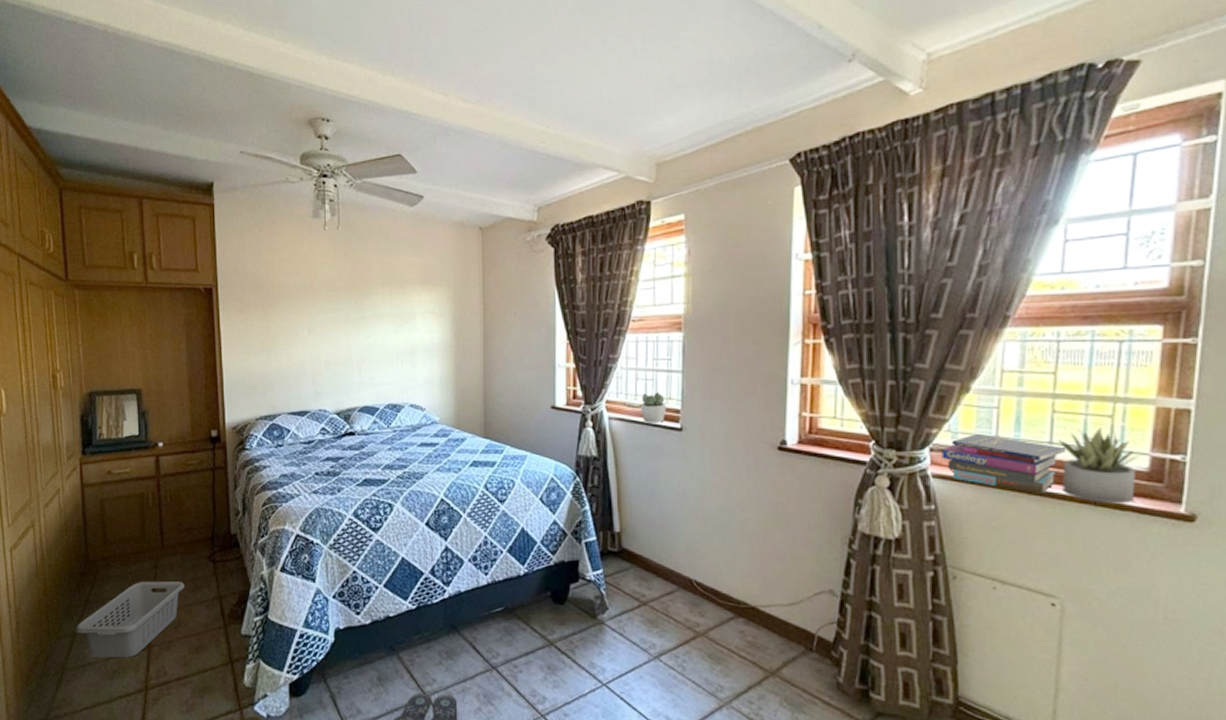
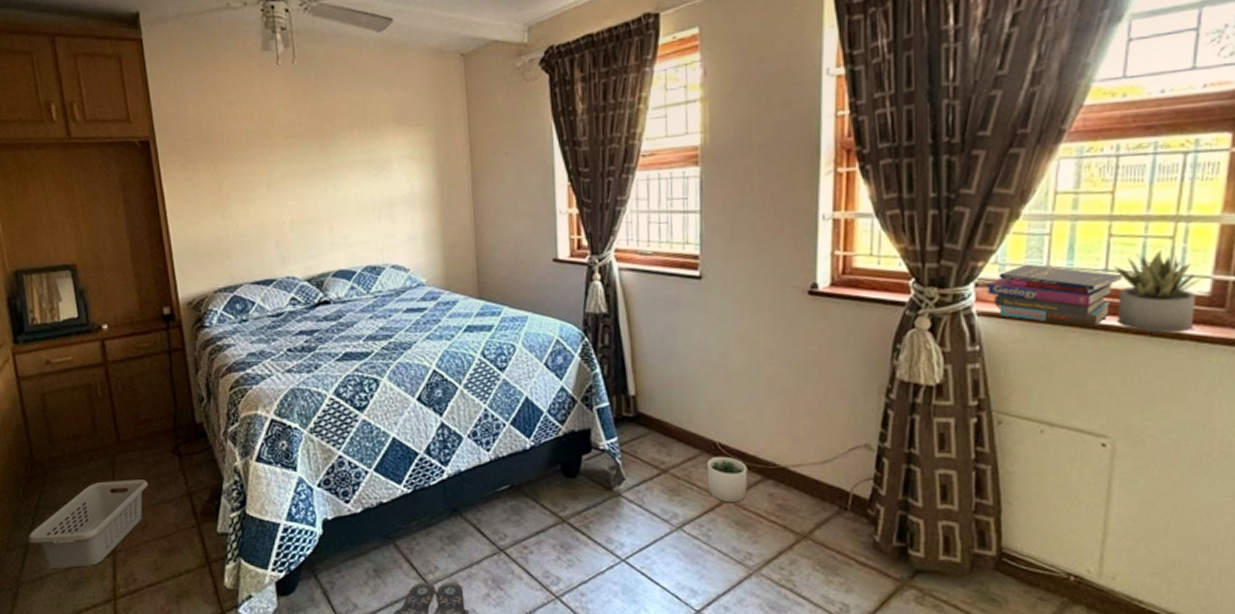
succulent plant: present [640,392,667,423] -> none [654,236,684,272]
planter: none [683,593,721,638] -> present [706,456,748,503]

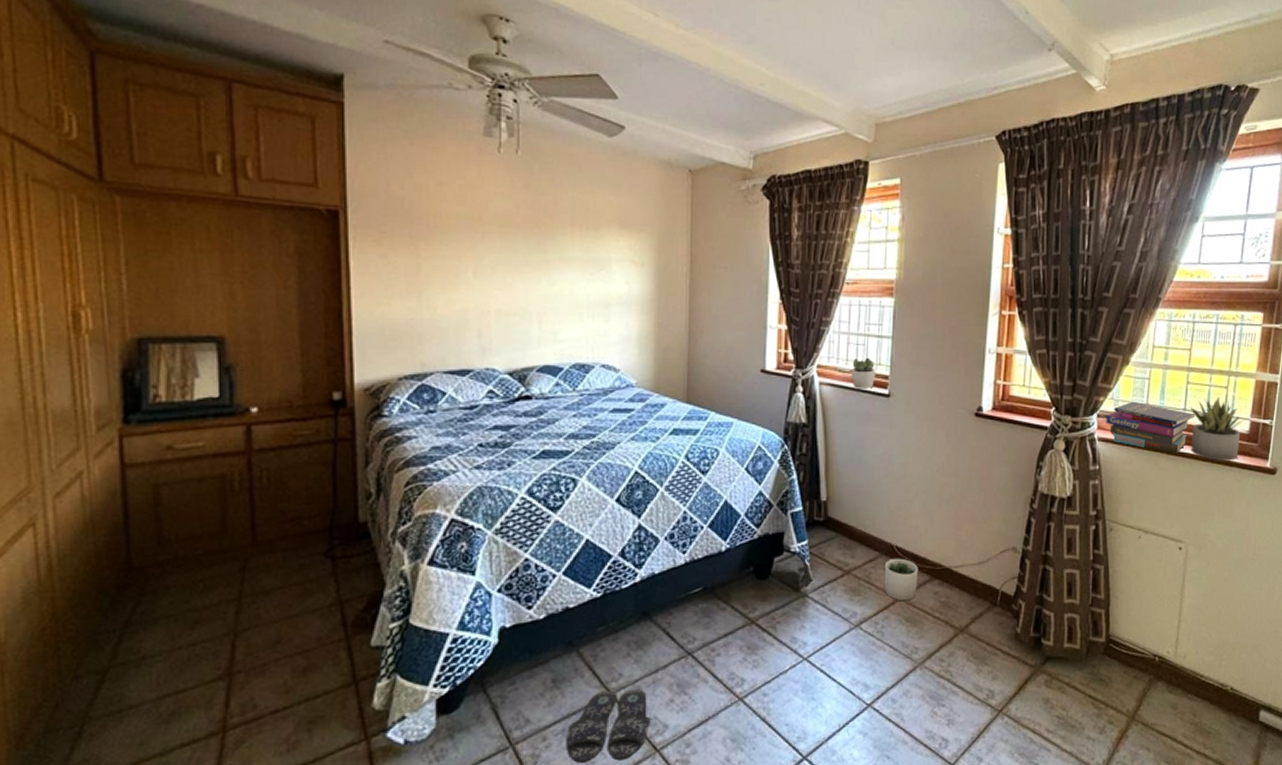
laundry basket: present [27,479,148,568] -> none [107,587,287,698]
succulent plant: none [654,236,684,272] -> present [851,357,876,389]

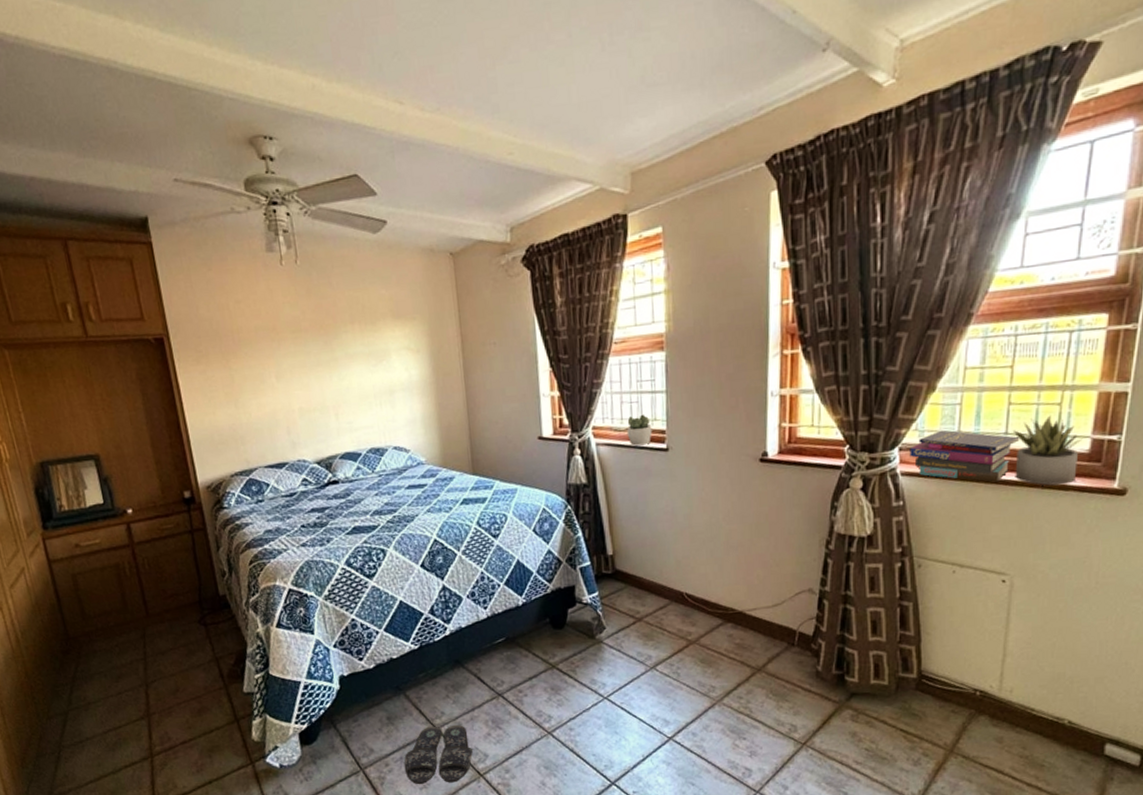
planter: present [884,558,919,602] -> none [675,604,711,645]

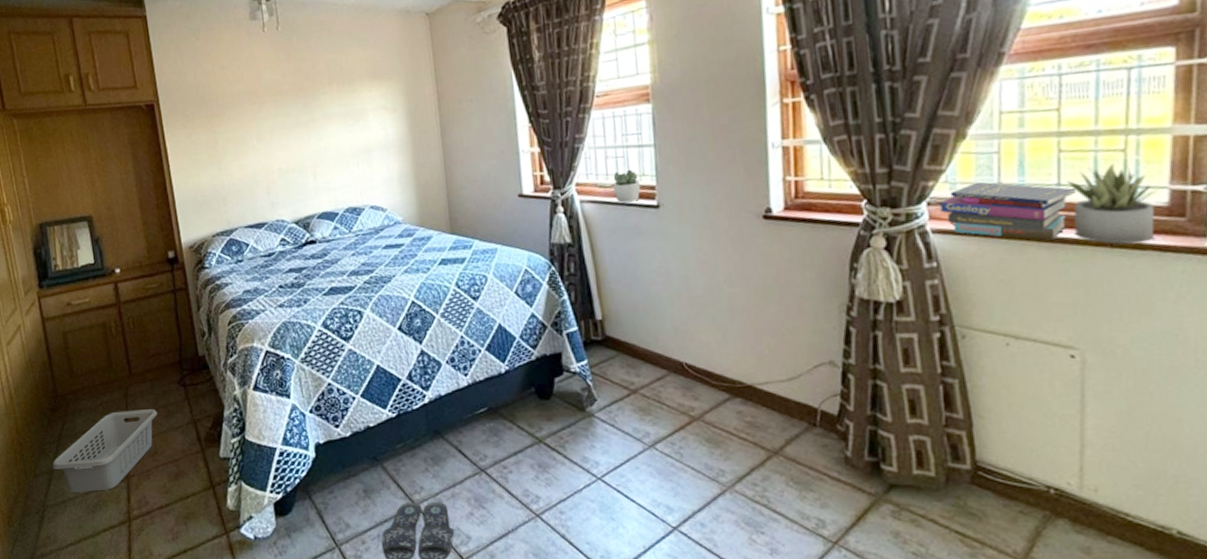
laundry basket: none [66,648,178,732] -> present [52,409,157,493]

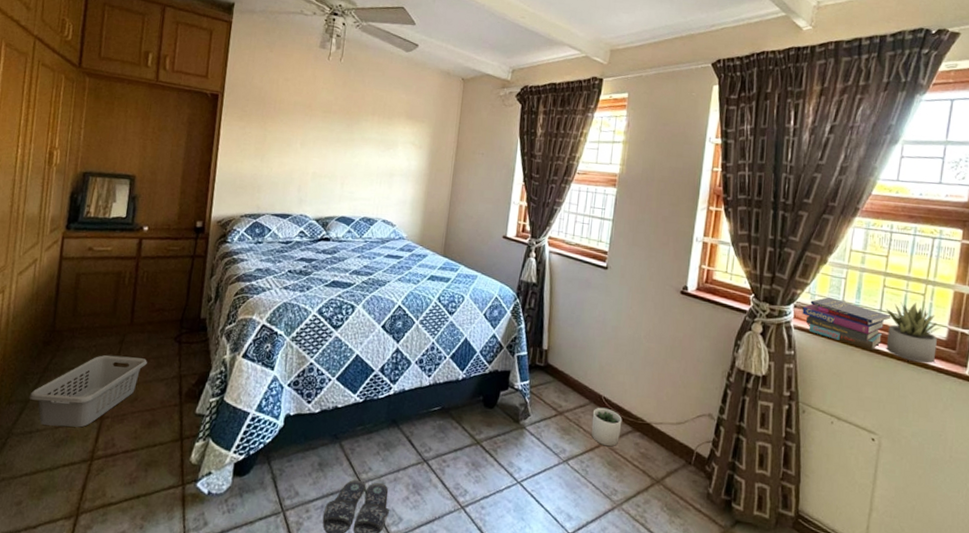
succulent plant: present [612,169,641,203] -> none [575,234,597,261]
planter: none [674,375,716,421] -> present [591,407,622,447]

